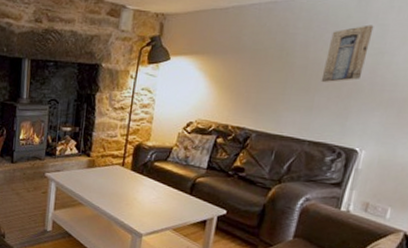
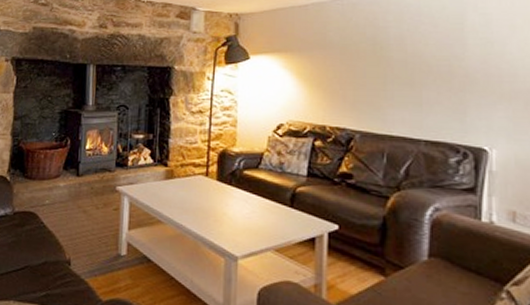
wall art: present [321,24,374,82] -> none [425,14,475,75]

